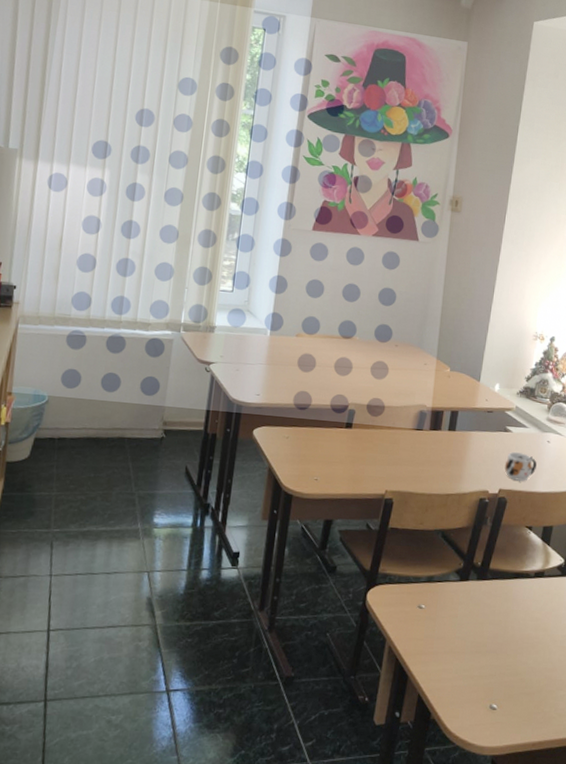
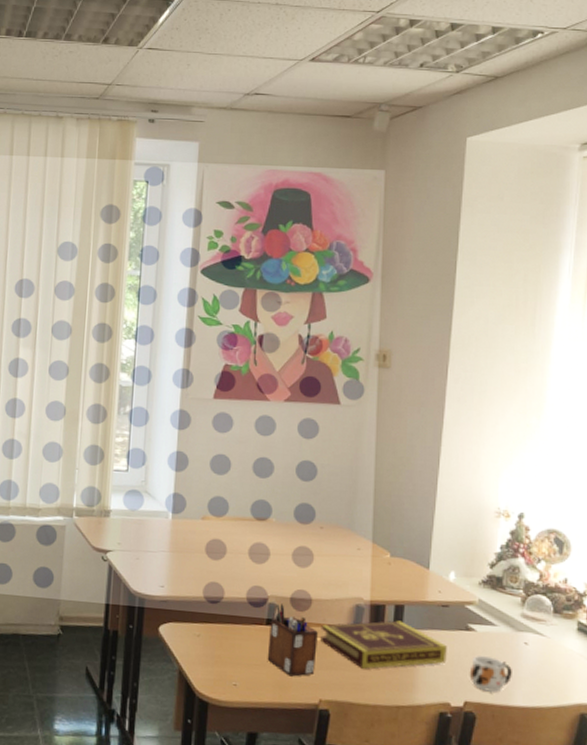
desk organizer: none [344,410,388,472] -> present [267,604,318,677]
book: none [389,423,489,464] -> present [320,620,447,669]

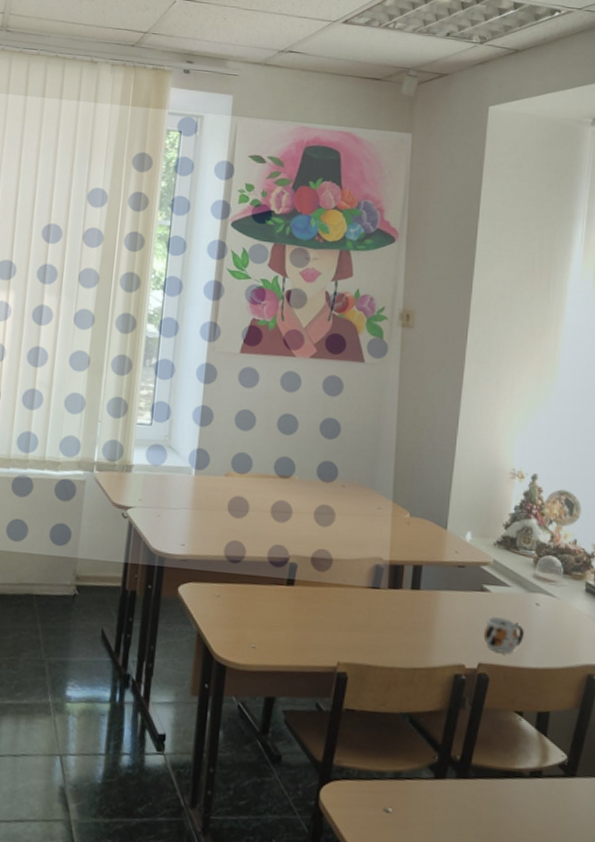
desk organizer: present [267,604,318,677] -> none [286,563,338,639]
book: present [320,620,447,669] -> none [340,581,463,631]

